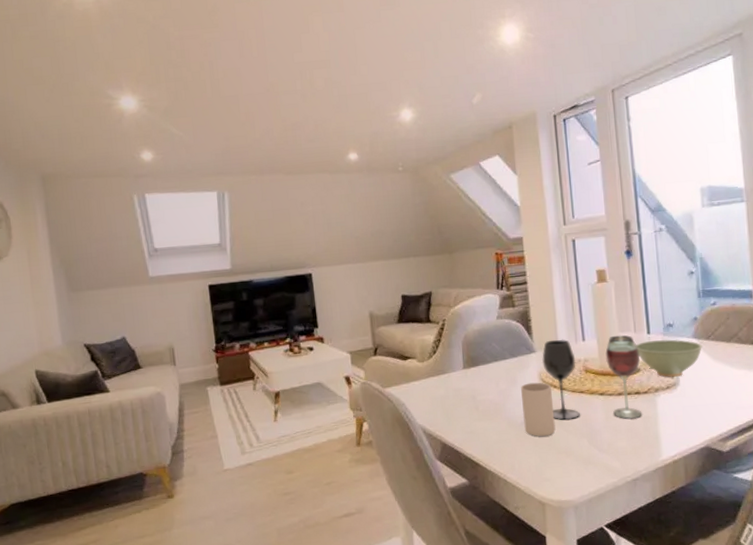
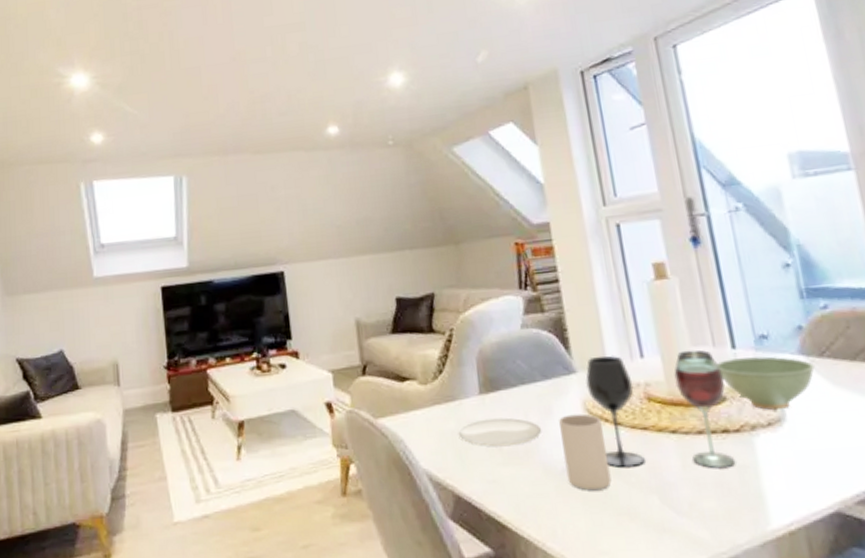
plate: none [446,386,508,408] -> present [458,417,542,447]

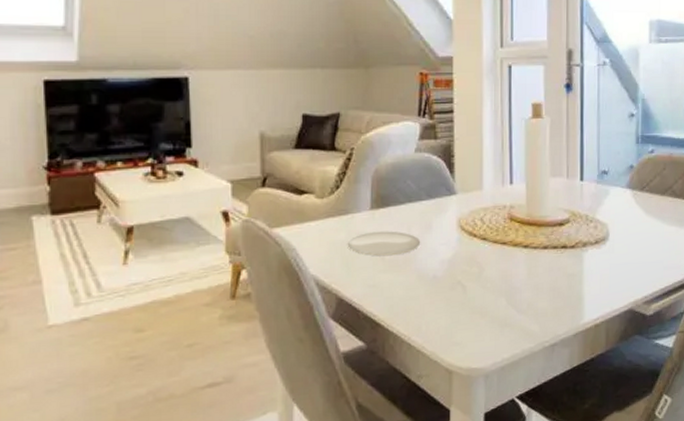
cup: present [559,413,612,491] -> none [436,229,472,294]
wineglass: present [585,355,645,468] -> none [462,180,501,275]
wineglass: present [674,349,735,469] -> none [534,180,571,277]
bowl: present [717,356,815,410] -> none [567,188,636,231]

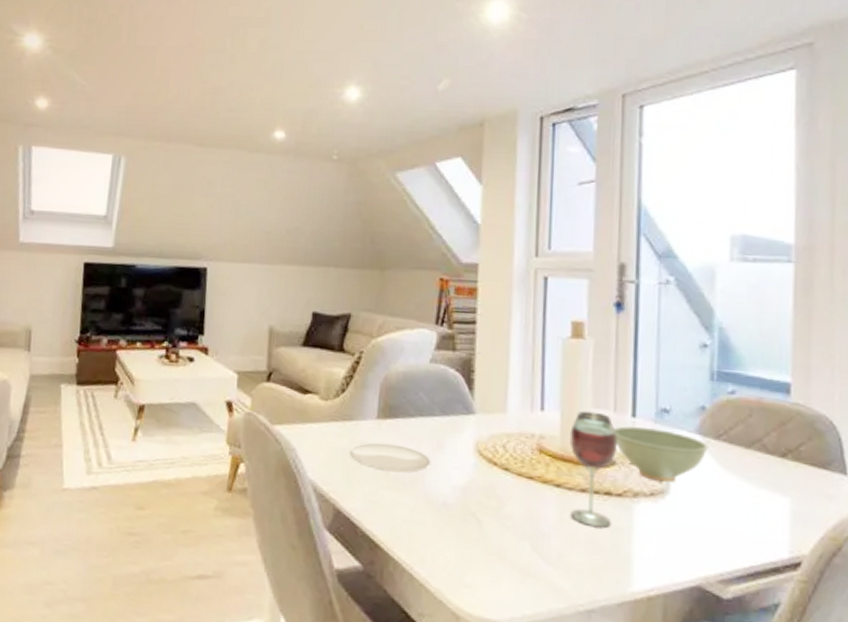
wineglass: none [534,180,571,277] -> present [569,410,618,528]
bowl: none [567,188,636,231] -> present [614,426,708,482]

